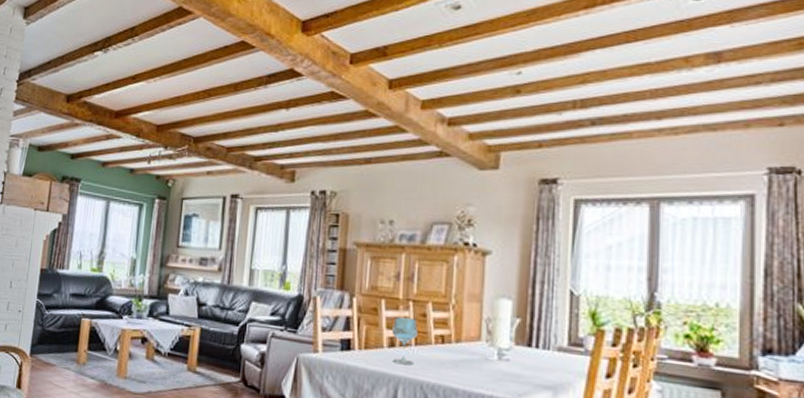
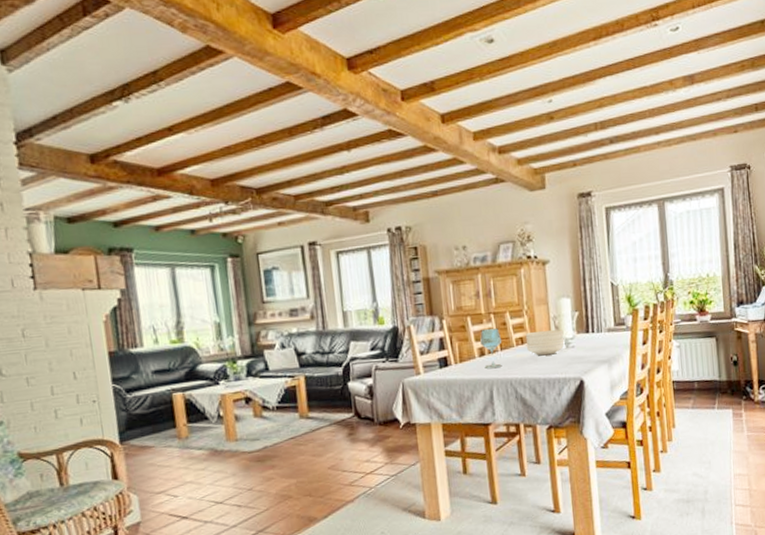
bowl: none [447,331,498,364] -> present [525,329,565,356]

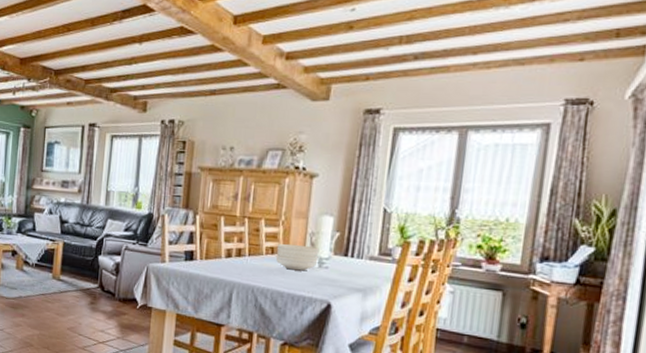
wine glass: present [480,328,502,369] -> none [228,231,252,273]

